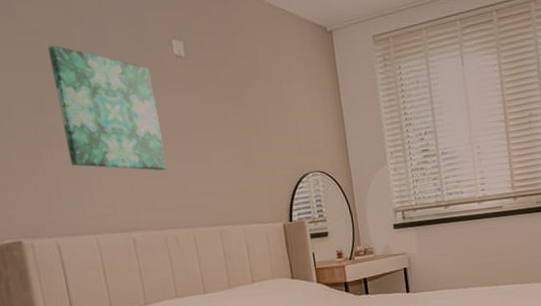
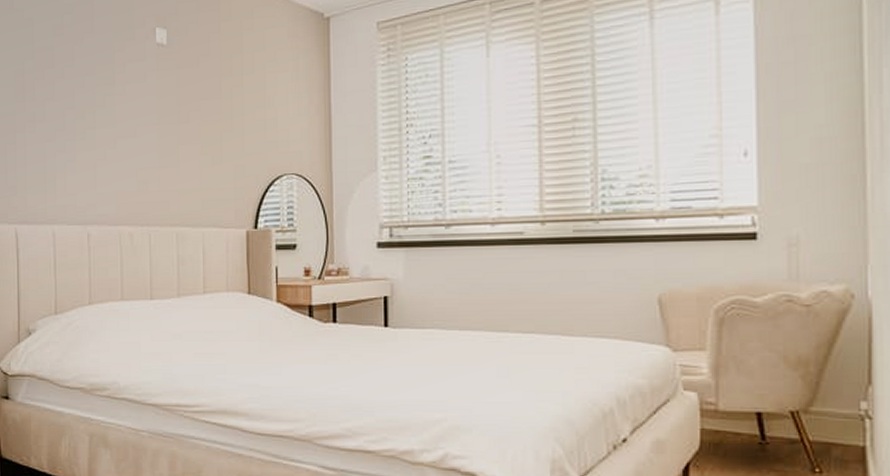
wall art: present [48,45,167,171] -> none [38,33,132,164]

